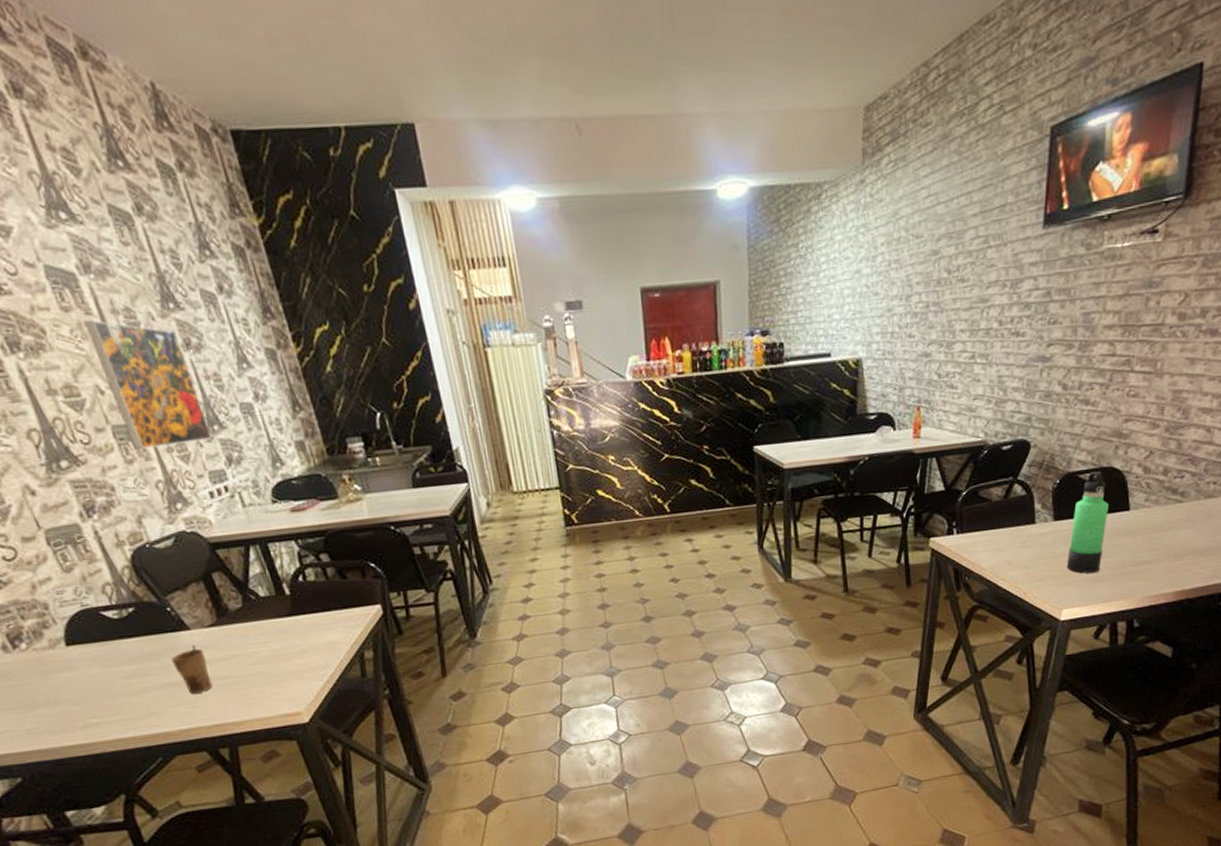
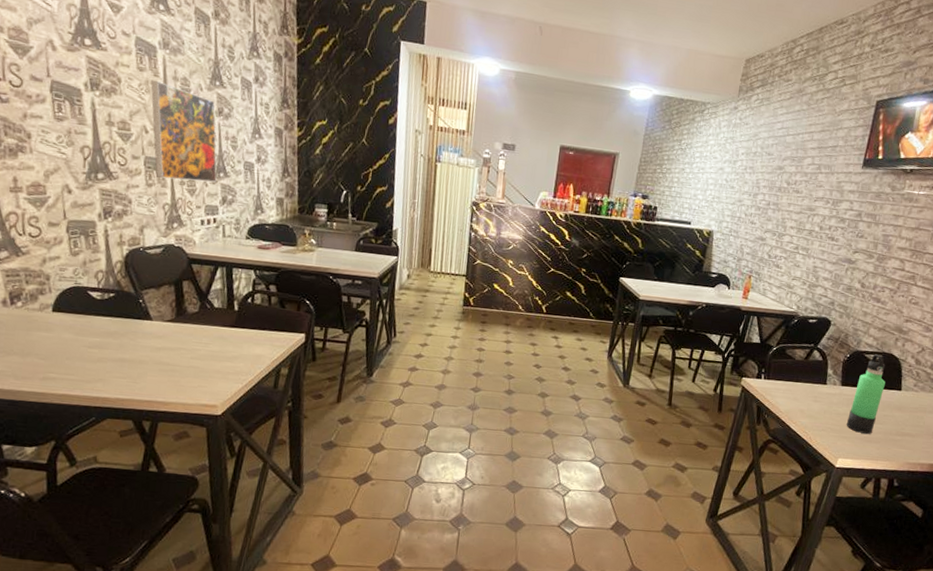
cup: present [171,645,213,694] -> none [129,333,157,372]

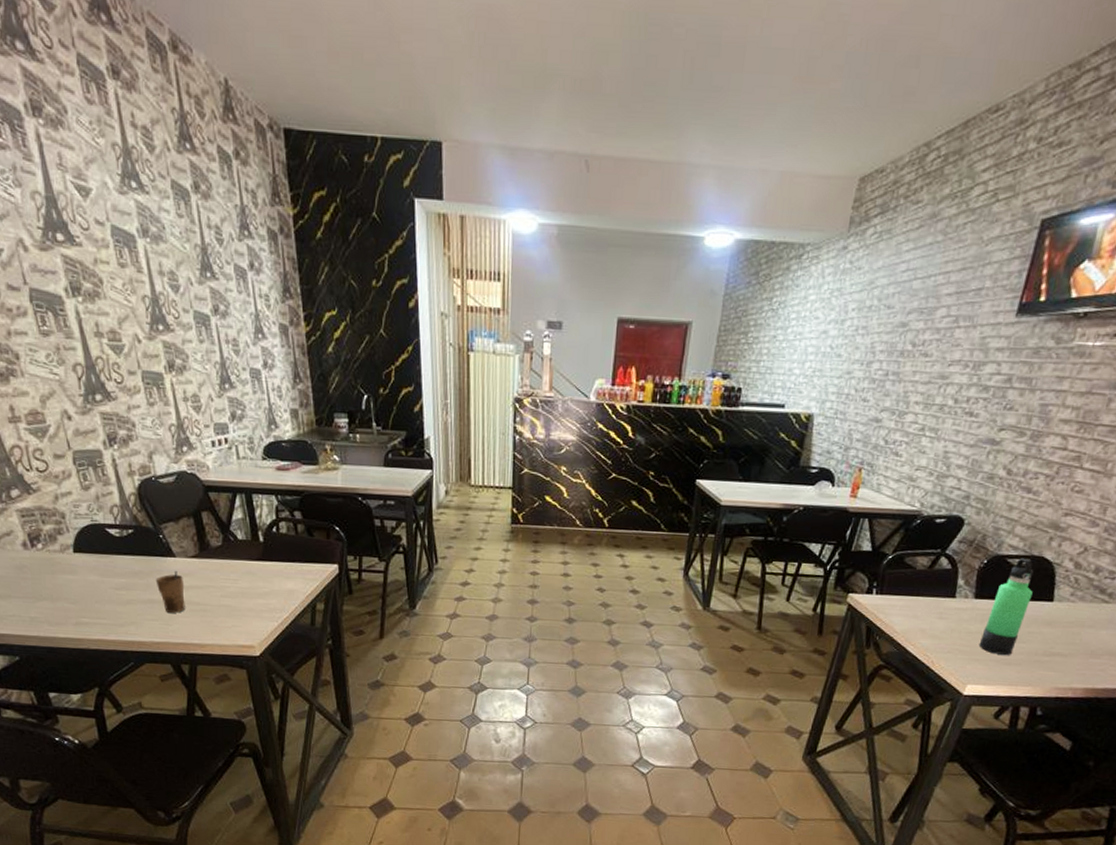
cup: none [129,333,157,372] -> present [155,571,185,613]
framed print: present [151,79,217,183] -> none [135,277,222,396]

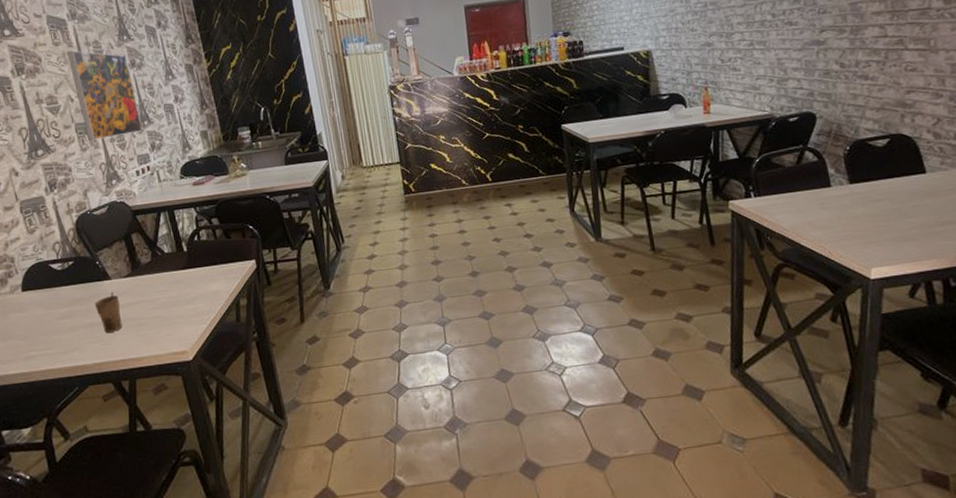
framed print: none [135,277,222,396] -> present [67,50,143,140]
thermos bottle: present [978,558,1034,655] -> none [868,137,905,233]

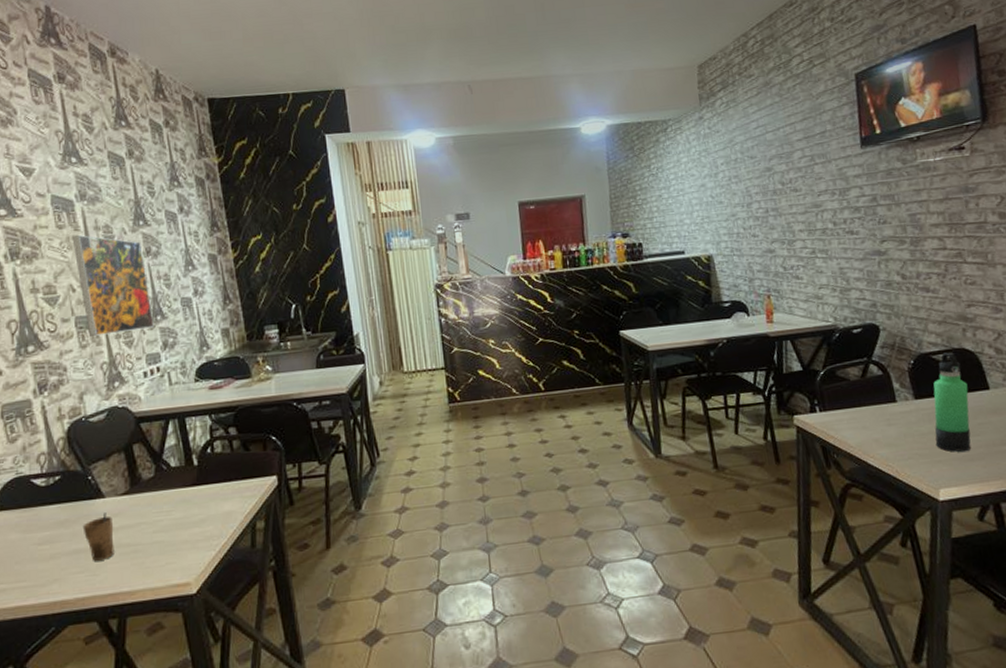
thermos bottle: none [868,137,905,233] -> present [933,352,972,452]

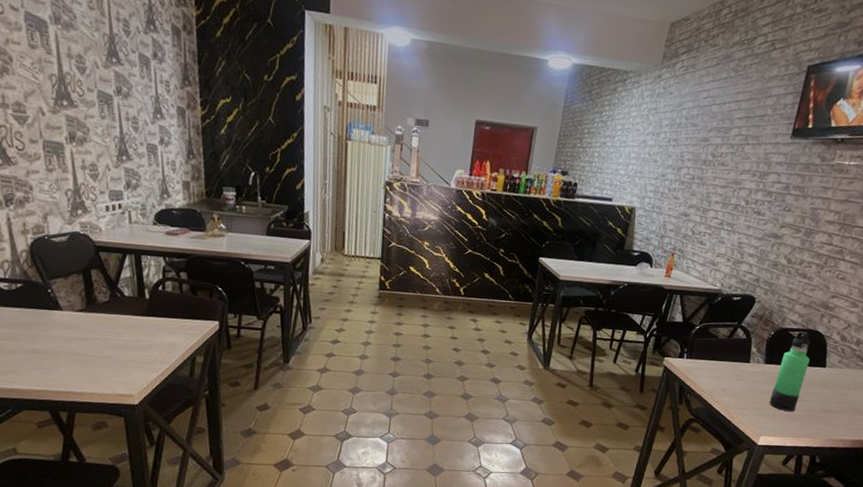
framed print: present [72,234,154,336] -> none [44,57,120,167]
cup: present [82,513,114,561] -> none [40,323,69,363]

